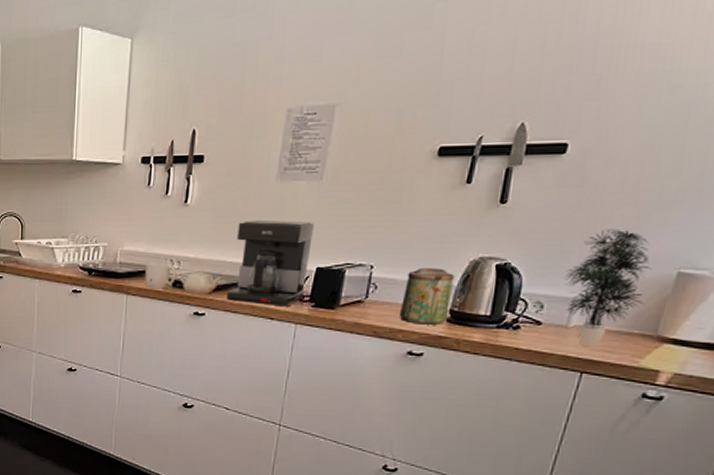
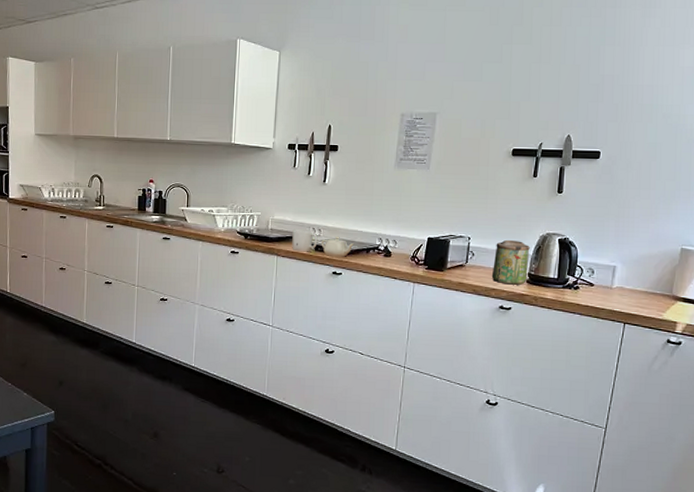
coffee maker: present [226,219,315,307] -> none [358,198,425,269]
plant: present [564,229,652,347] -> none [606,215,664,304]

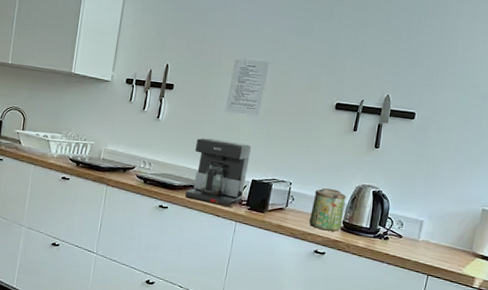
mug: present [292,228,318,252] -> none [121,160,148,184]
teapot: present [321,236,355,258] -> none [150,170,183,193]
coffee maker: none [358,198,425,269] -> present [184,138,252,208]

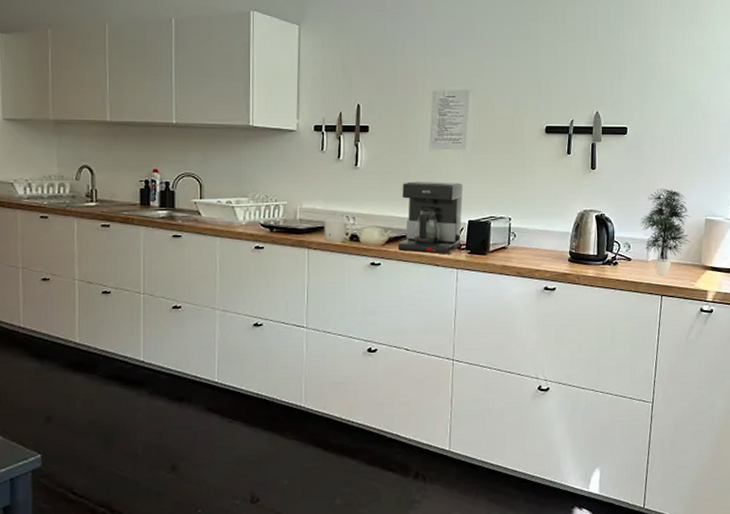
mug: none [121,160,148,184] -> present [324,217,352,243]
teapot: none [150,170,183,193] -> present [356,223,393,247]
canister: present [309,187,346,232] -> none [534,218,569,264]
plant: none [415,174,467,257] -> present [640,188,691,276]

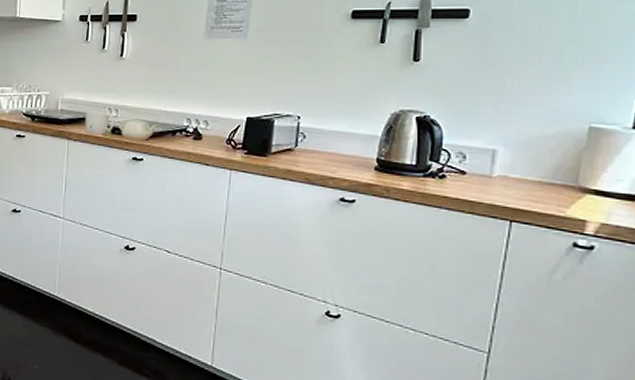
coffee maker: present [397,180,464,255] -> none [162,72,243,154]
plant: present [640,188,691,276] -> none [482,86,564,197]

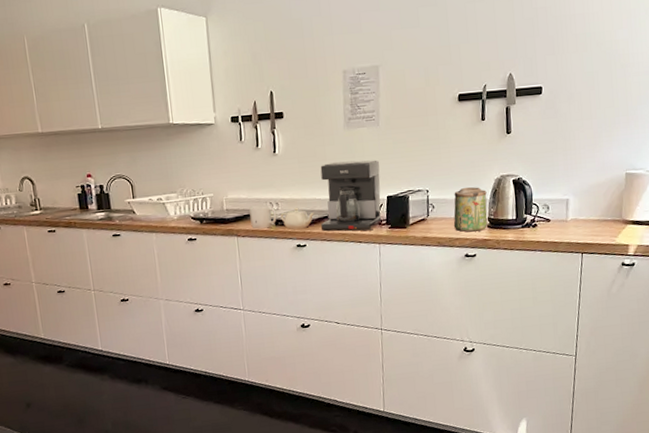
coffee maker: none [162,72,243,154] -> present [320,160,382,232]
canister: none [328,118,378,173] -> present [453,187,488,232]

